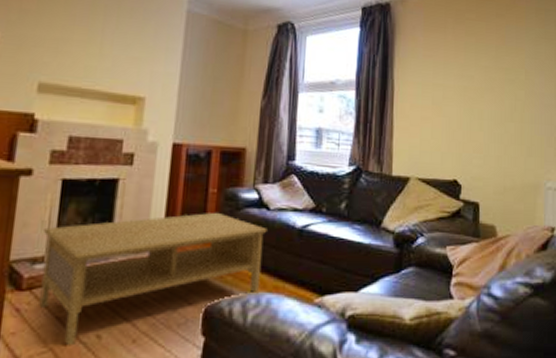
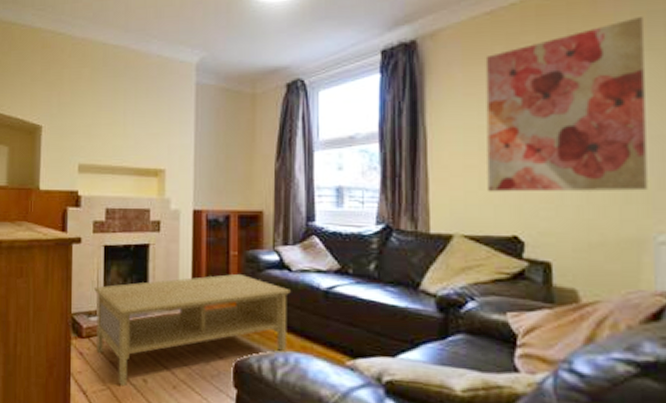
wall art: none [437,12,543,147] -> present [485,17,648,192]

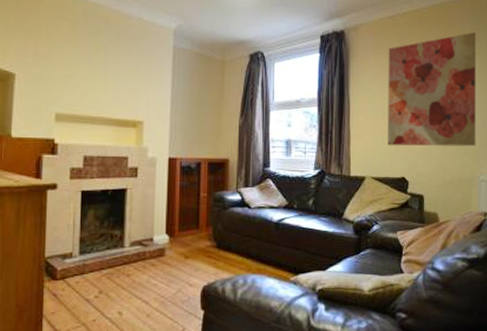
coffee table: present [94,273,291,387] -> none [70,212,250,321]

